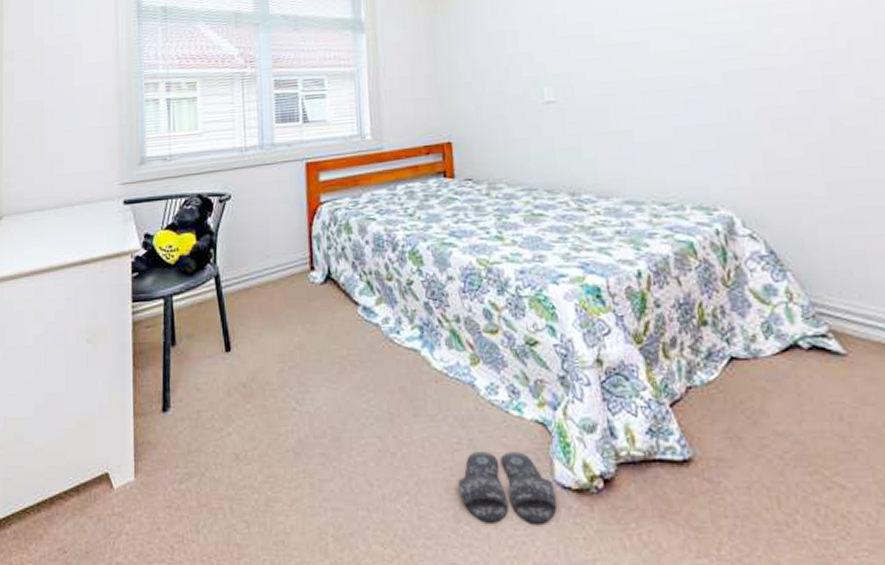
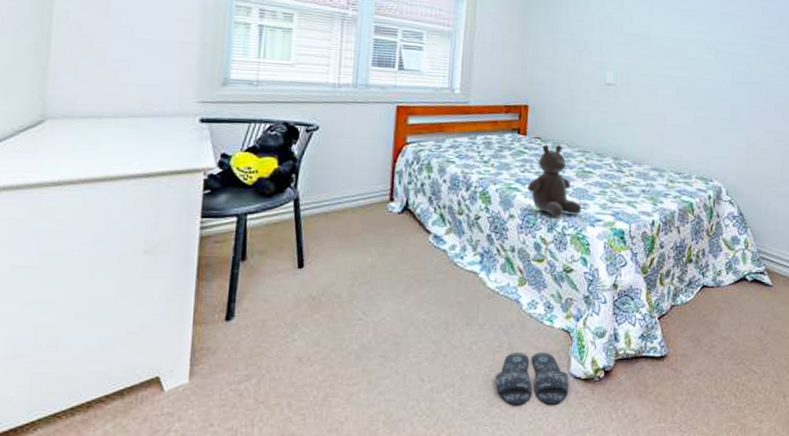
teddy bear: none [465,185,538,275] -> present [527,144,582,217]

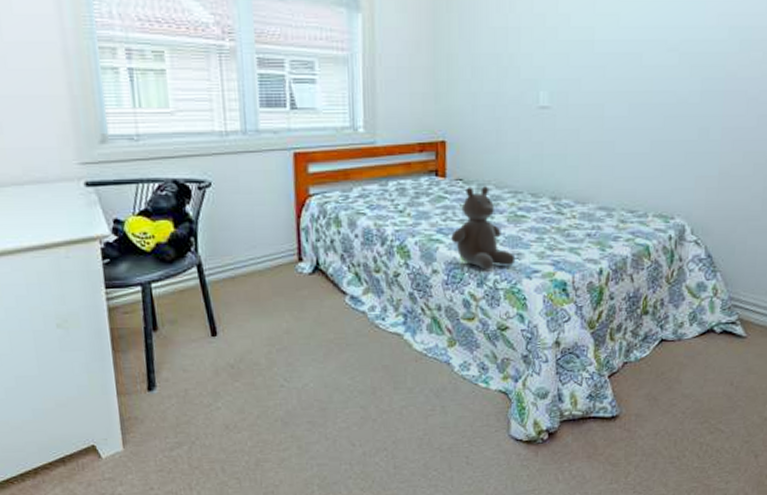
slippers: present [495,352,569,406] -> none [430,415,510,469]

